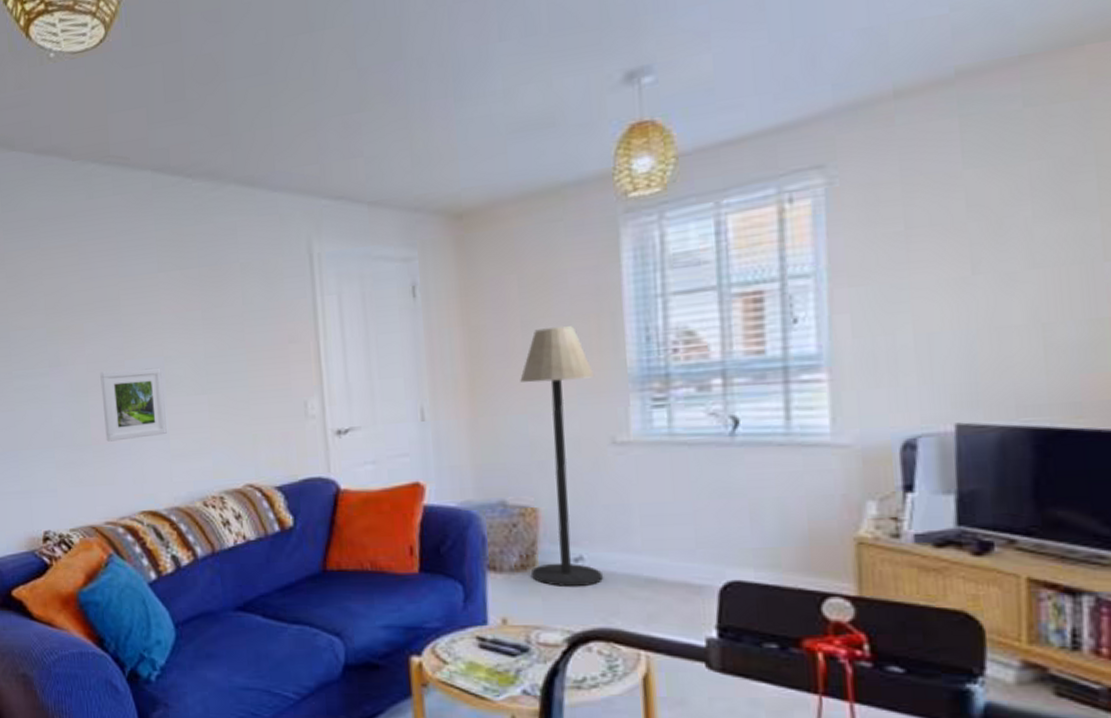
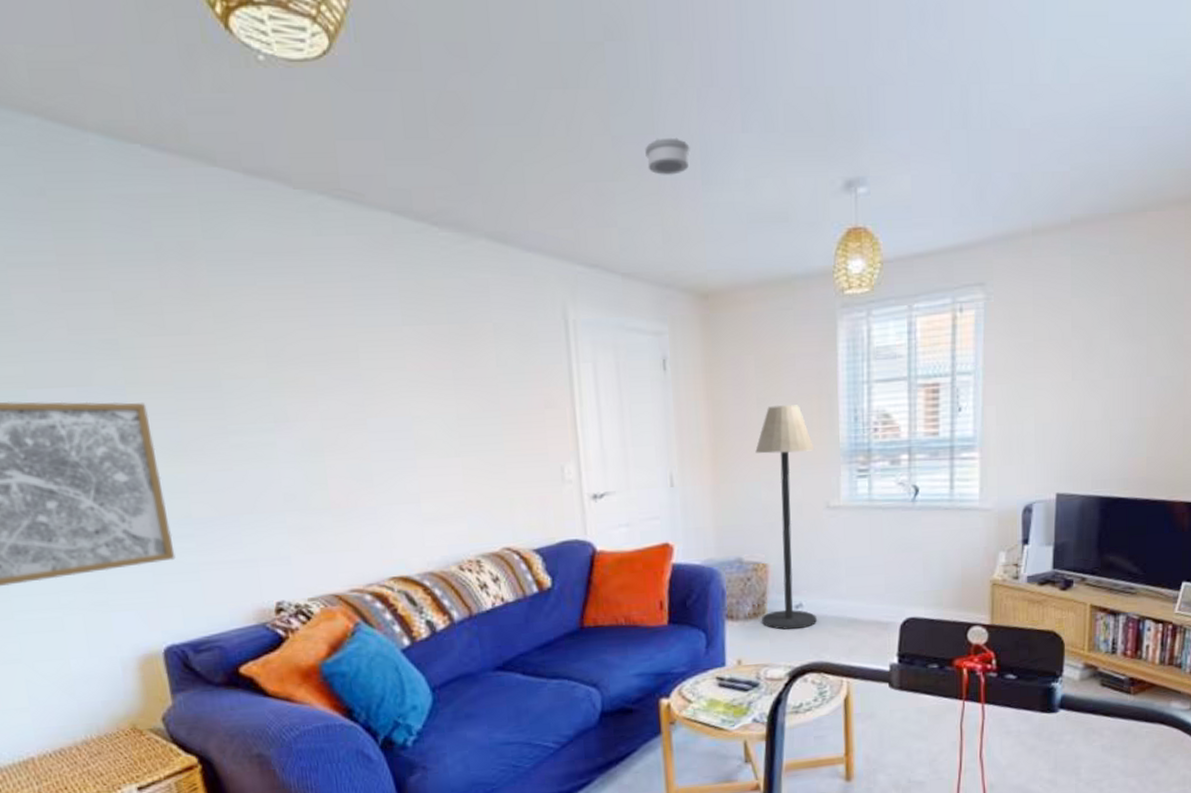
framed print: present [100,367,167,442] -> none [337,427,417,505]
smoke detector: none [392,59,441,99] -> present [645,137,690,175]

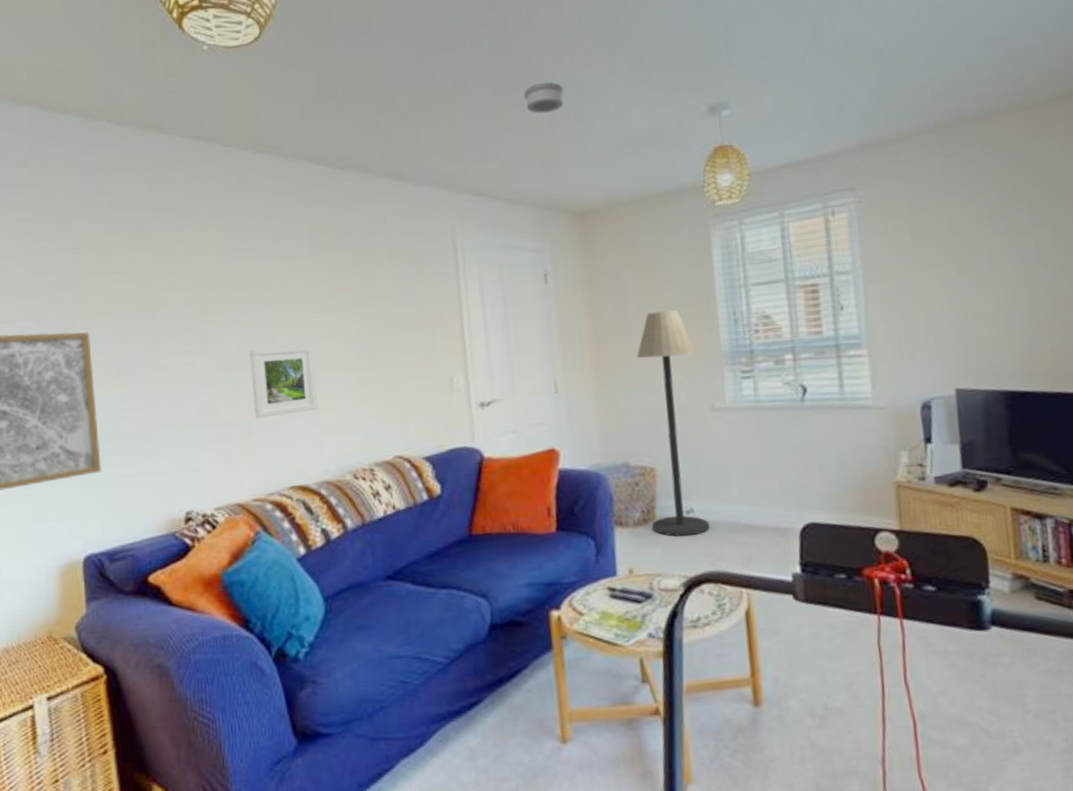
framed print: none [337,427,417,505] -> present [249,345,317,418]

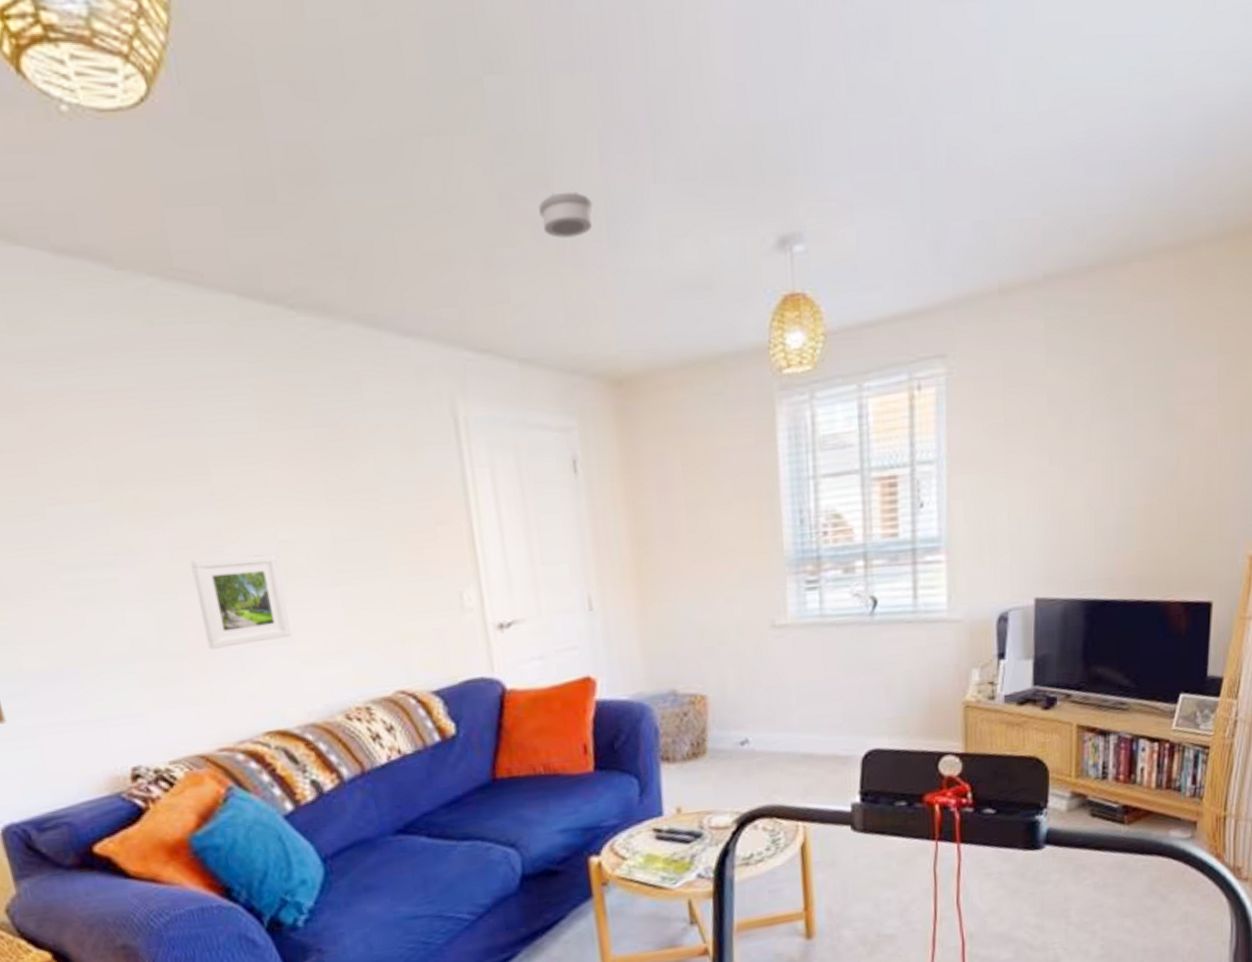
floor lamp: present [637,310,710,537] -> none [686,507,766,771]

